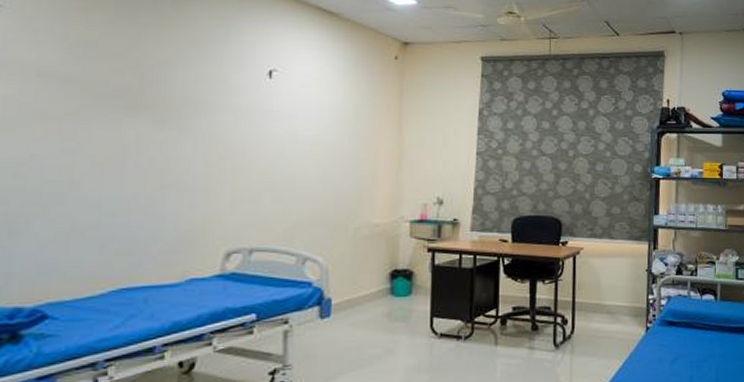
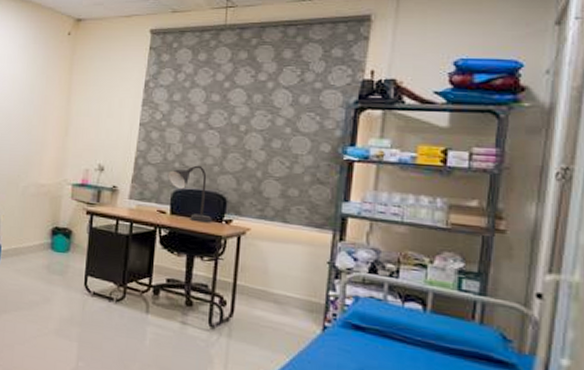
desk lamp: none [507,191,550,247] -> present [167,165,212,223]

